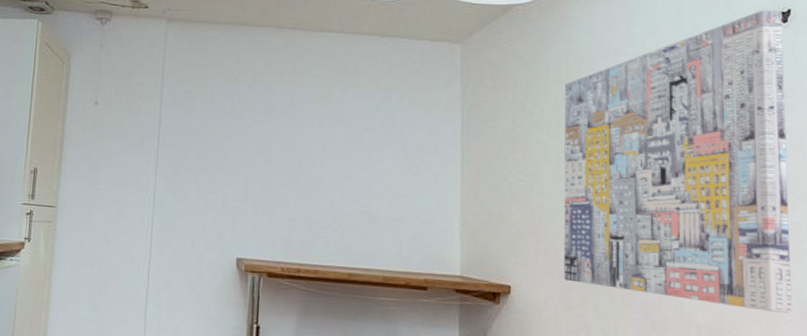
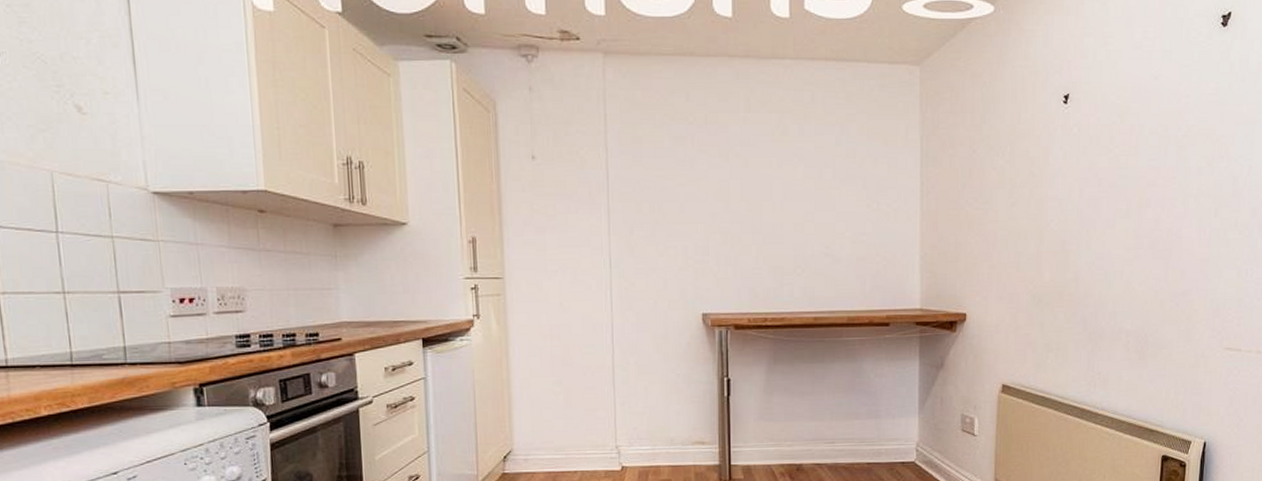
wall art: present [563,10,792,313] -> none [1013,14,1224,313]

